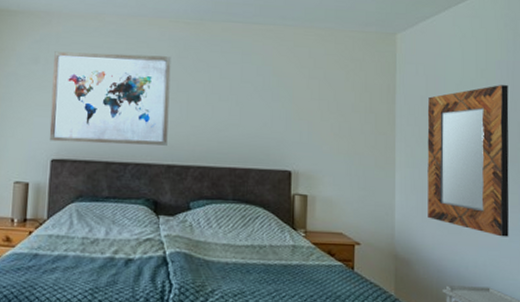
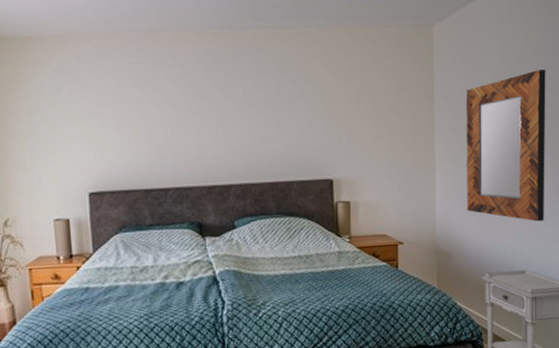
wall art: present [49,51,171,146] -> none [77,72,206,174]

